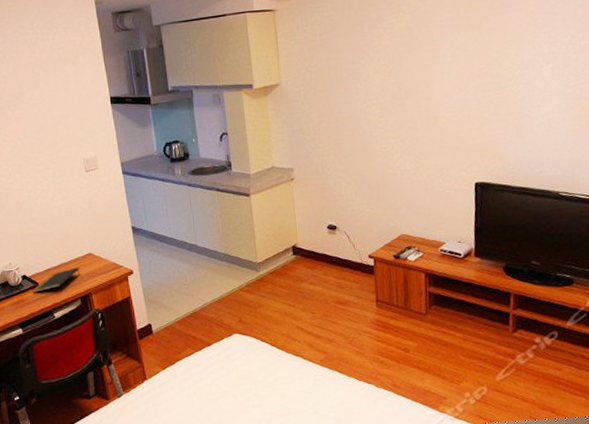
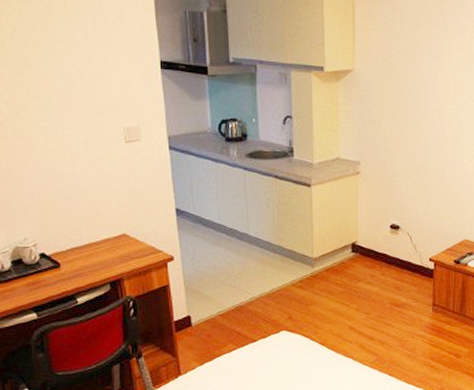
notepad: present [32,267,80,293] -> none [52,248,111,274]

